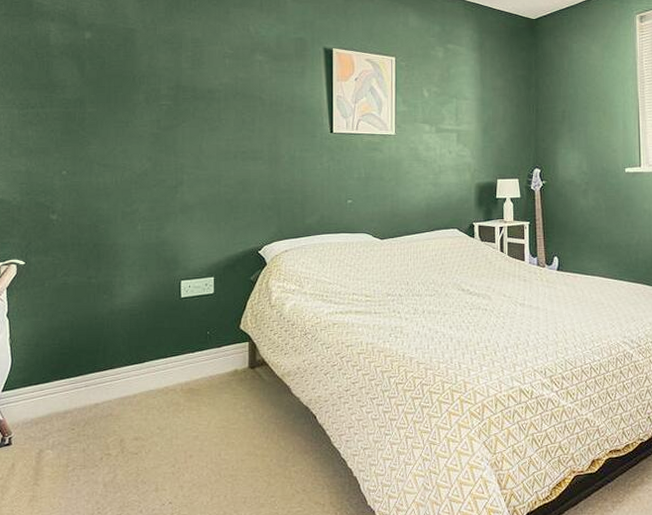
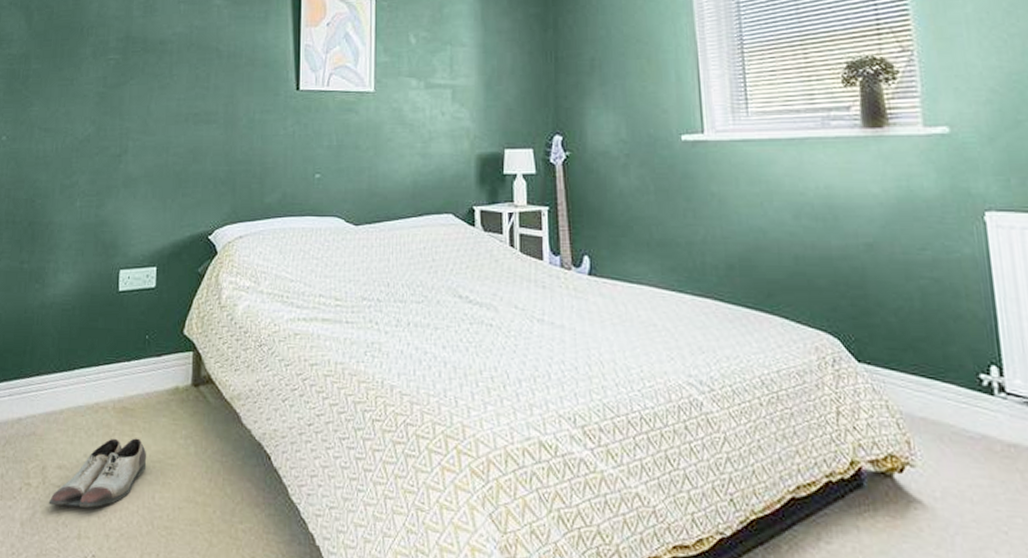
shoe: none [128,411,213,469] -> present [48,438,147,508]

